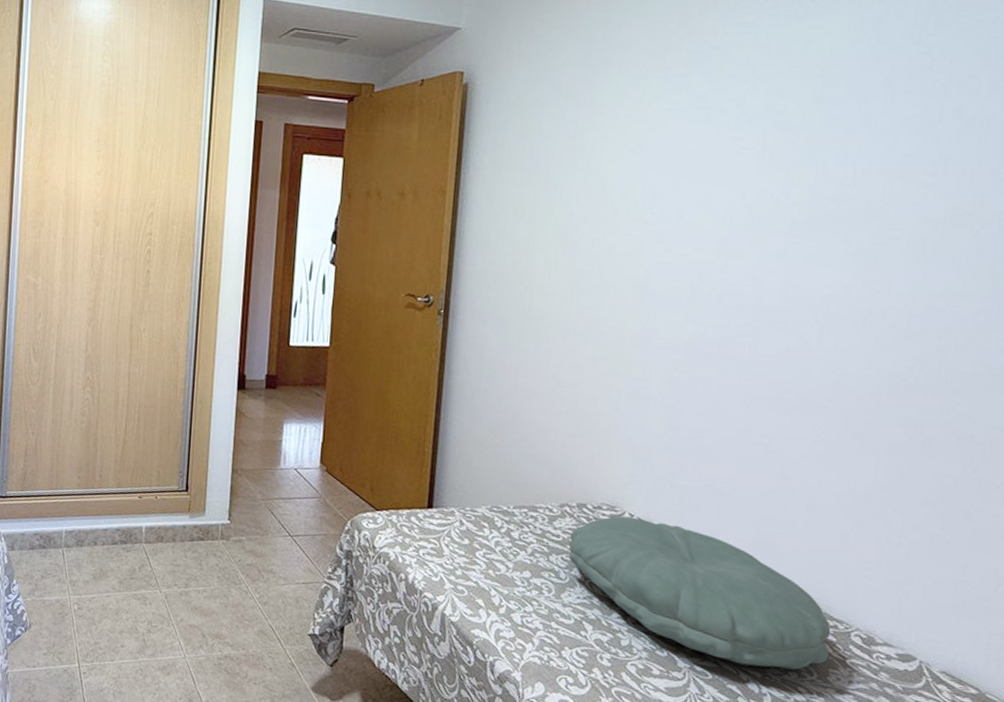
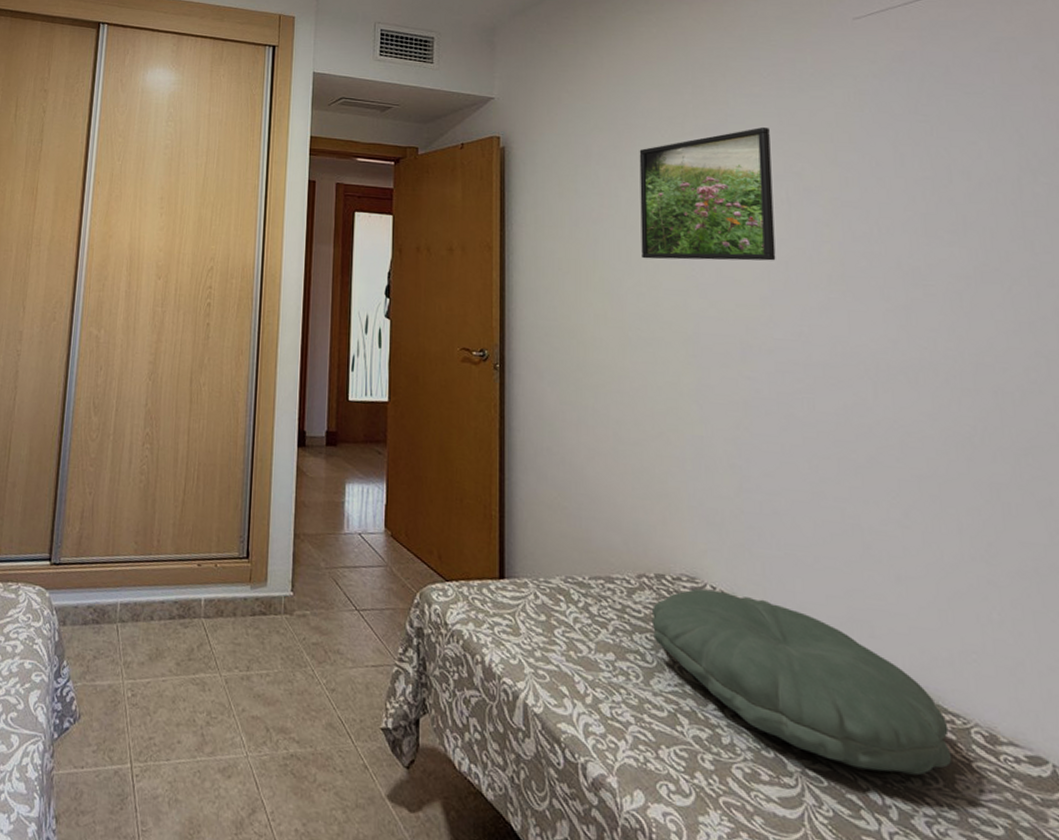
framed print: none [601,60,757,205] -> present [639,126,776,261]

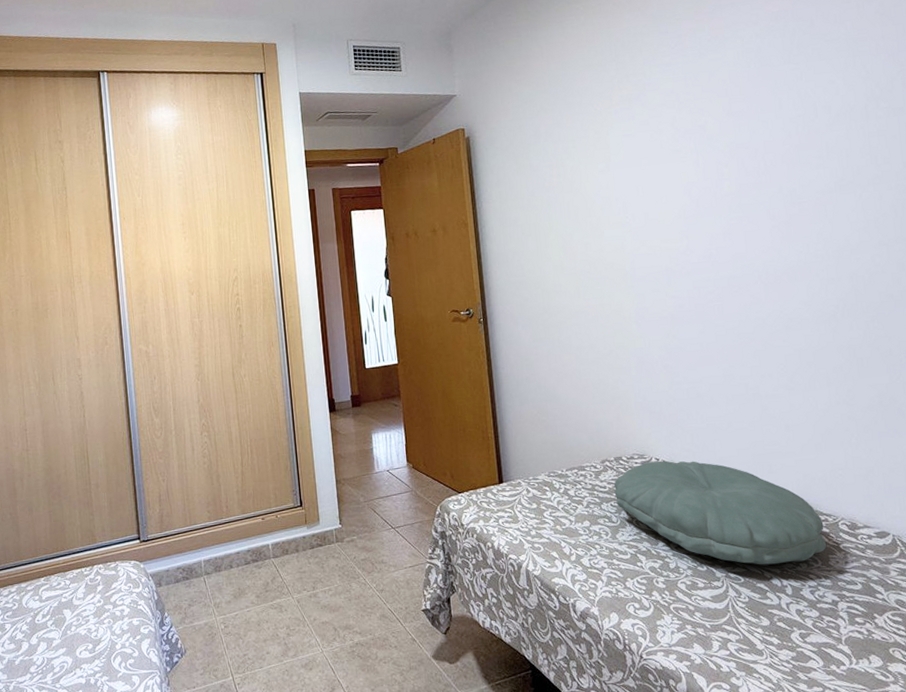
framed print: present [639,126,776,261] -> none [578,90,689,215]

